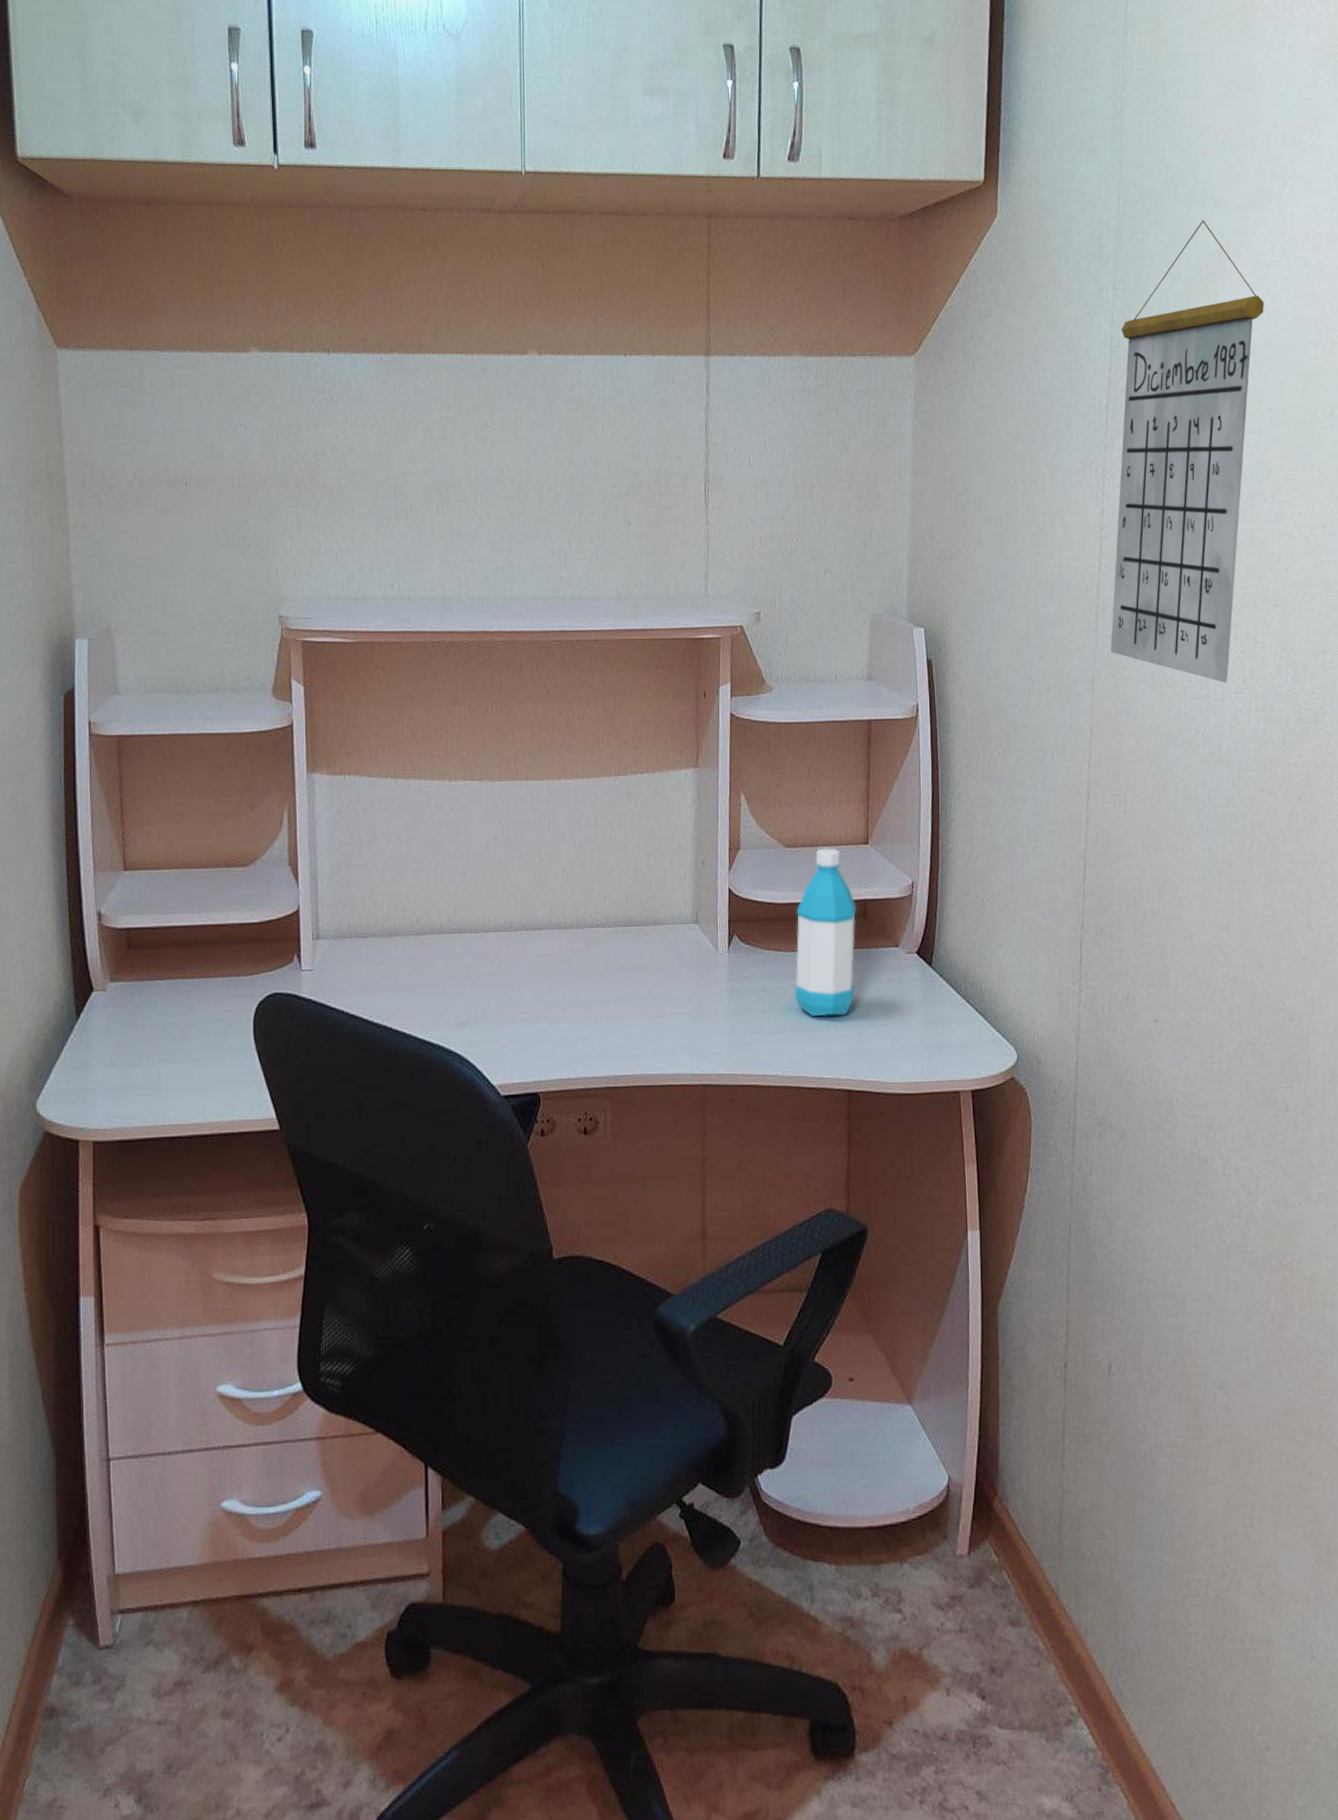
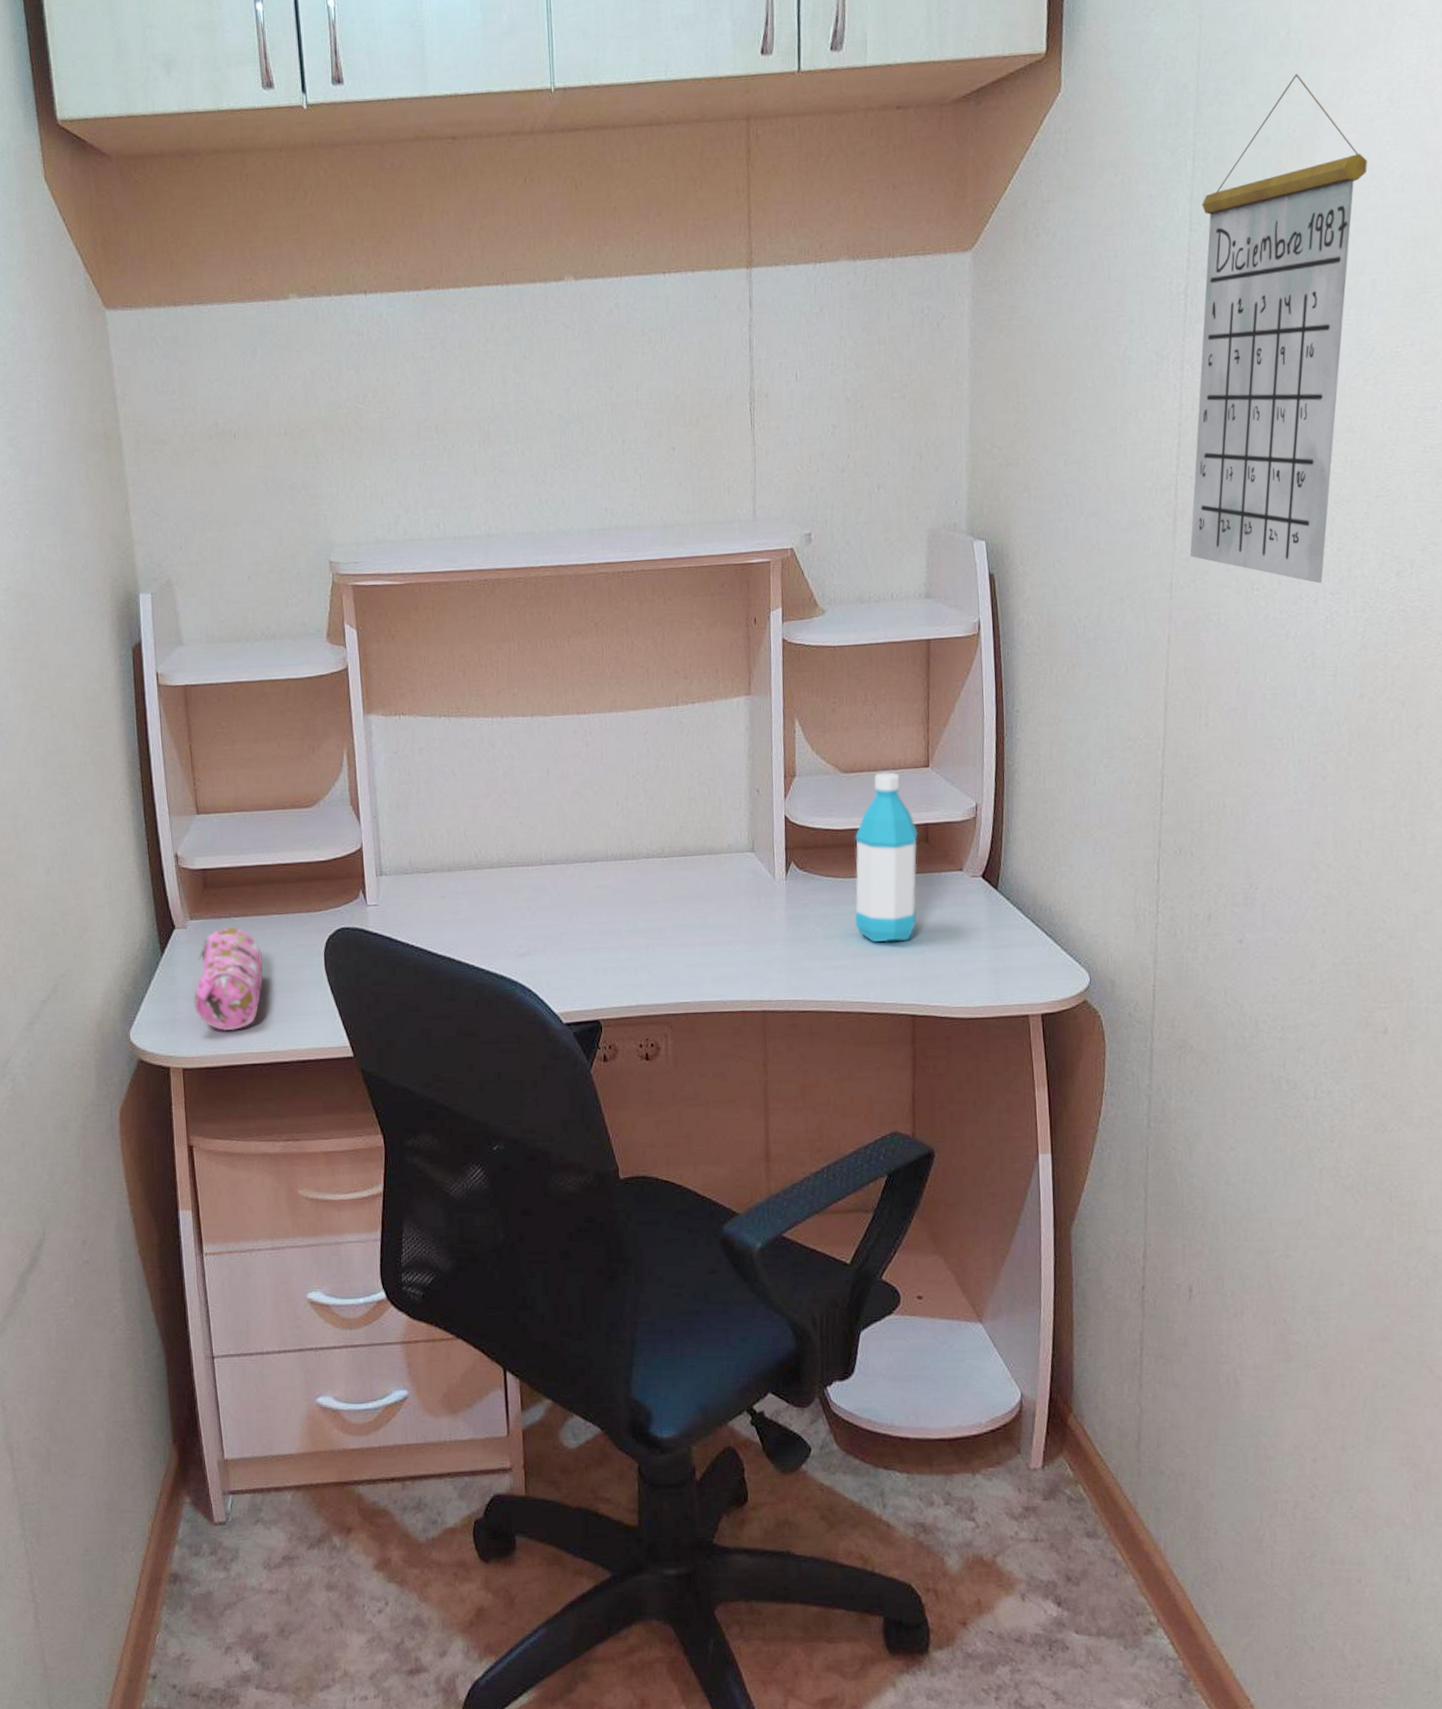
pencil case: none [108,990,186,1102] -> present [193,927,263,1031]

